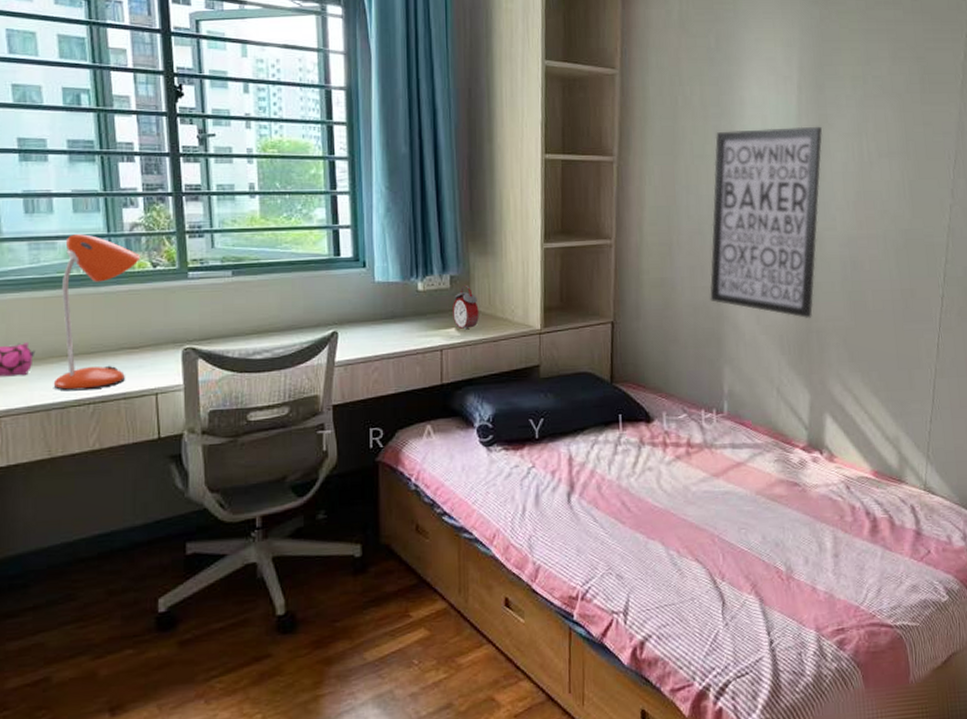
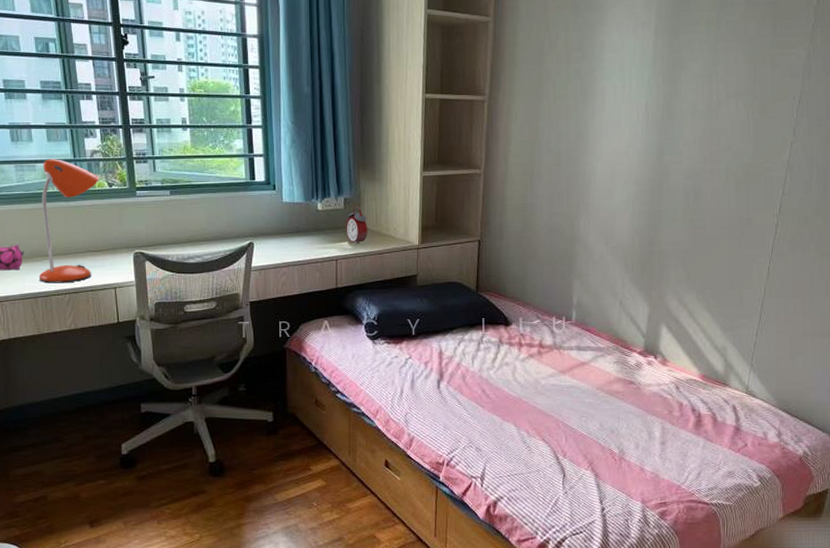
wall art: present [710,126,822,319] -> none [565,68,675,242]

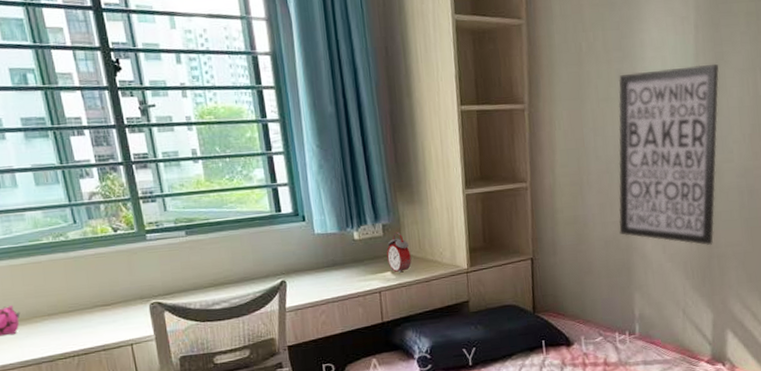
desk lamp: present [40,159,100,283] -> none [32,205,102,347]
wall art: none [565,68,675,242] -> present [618,63,719,246]

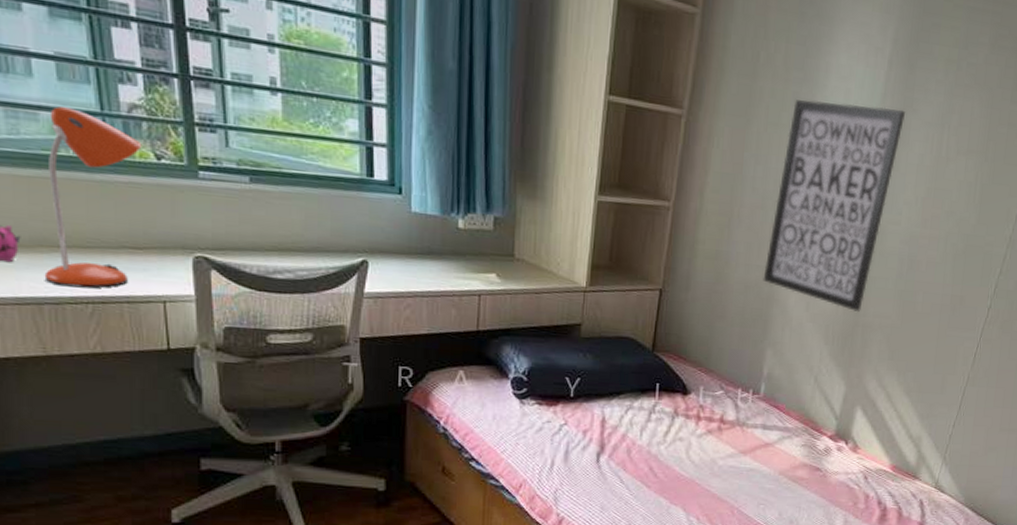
desk lamp: none [32,205,102,347] -> present [46,106,142,288]
alarm clock: present [386,231,412,273] -> none [494,228,523,277]

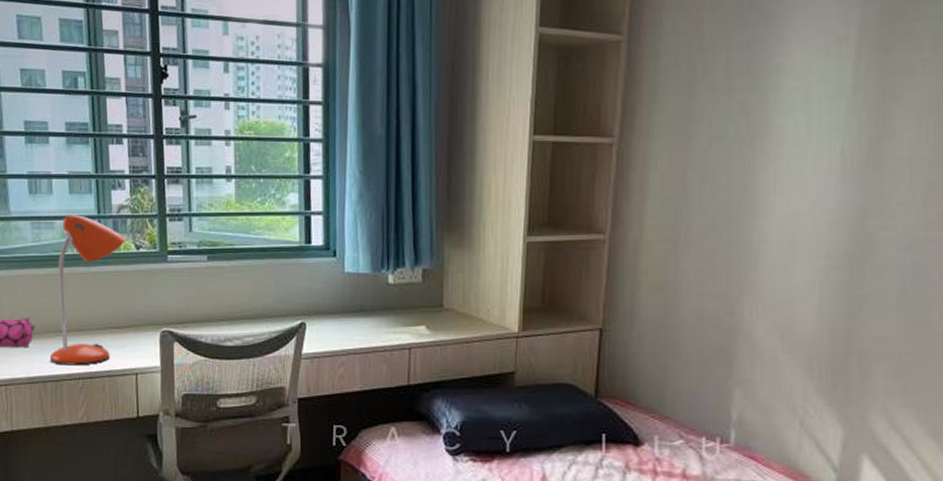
wall art: present [763,100,905,313] -> none [722,99,885,339]

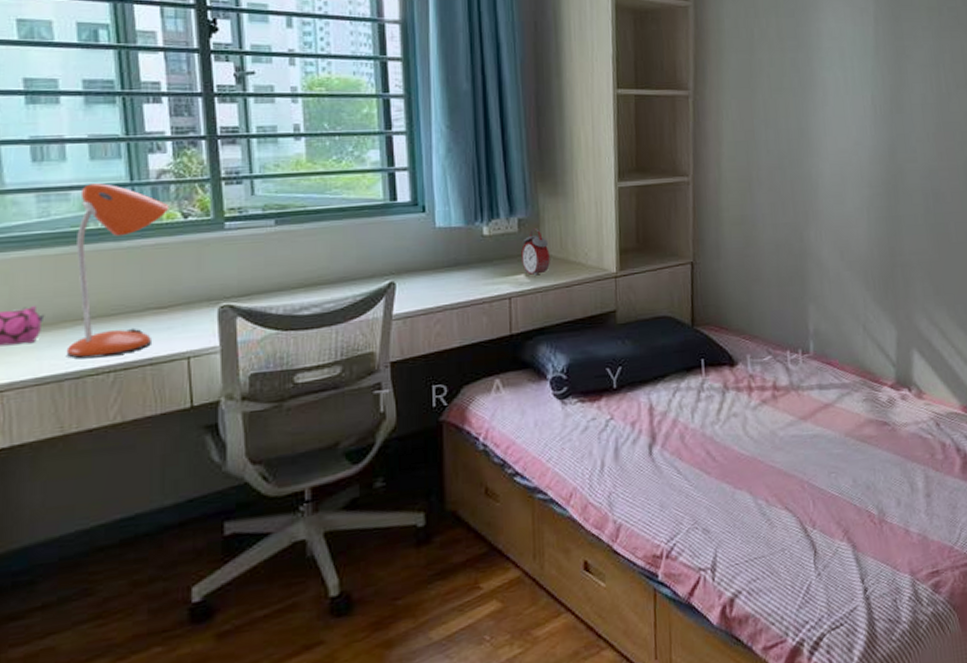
alarm clock: none [423,279,451,328] -> present [521,227,550,276]

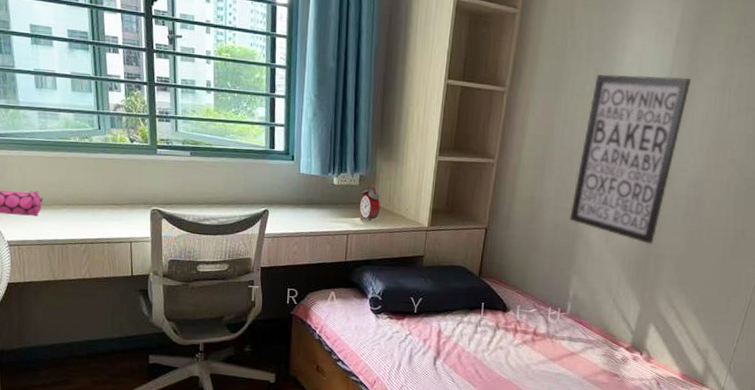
desk lamp: present [67,183,170,359] -> none [57,109,122,233]
wall art: none [792,57,900,253] -> present [569,74,691,245]

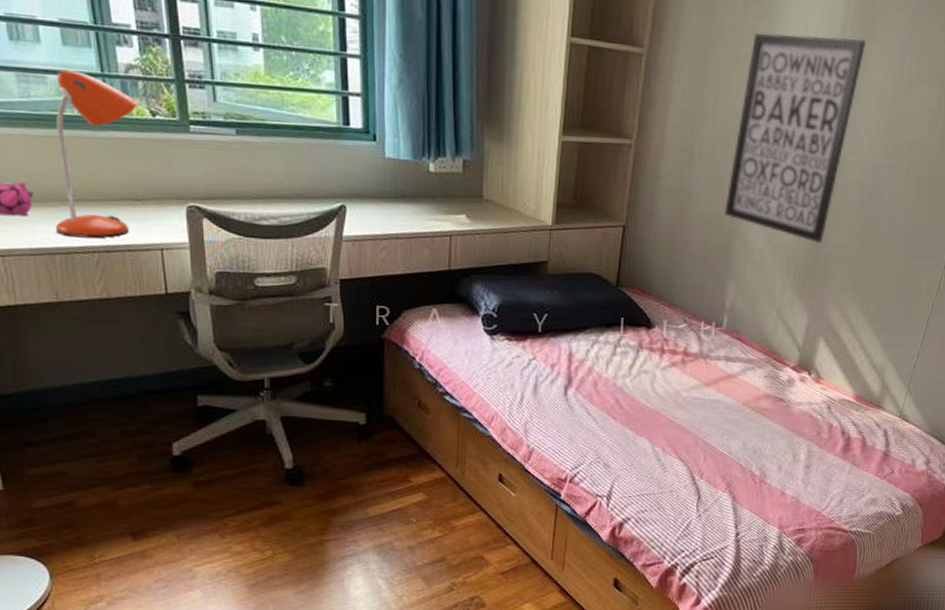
desk lamp: none [57,109,122,233] -> present [56,70,139,239]
alarm clock: present [359,183,380,221] -> none [464,170,491,218]

